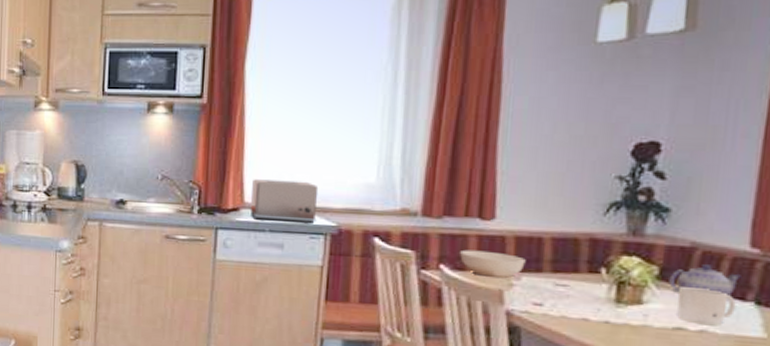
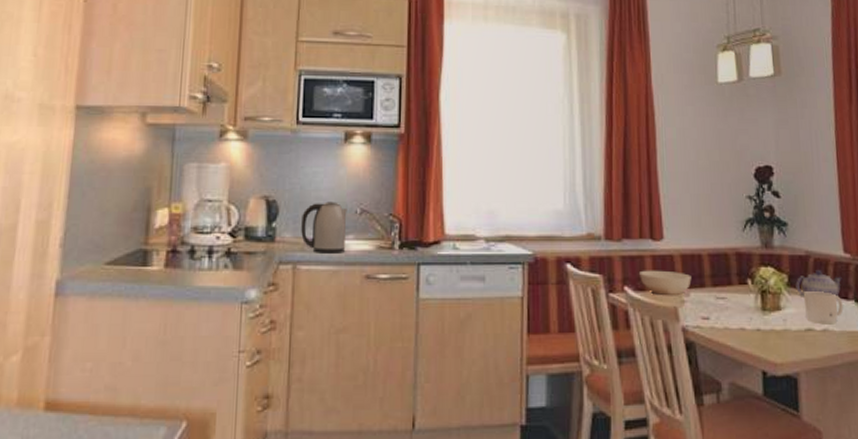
kettle: none [107,167,149,215] -> present [301,201,347,255]
toaster: present [249,179,319,224] -> none [450,210,514,254]

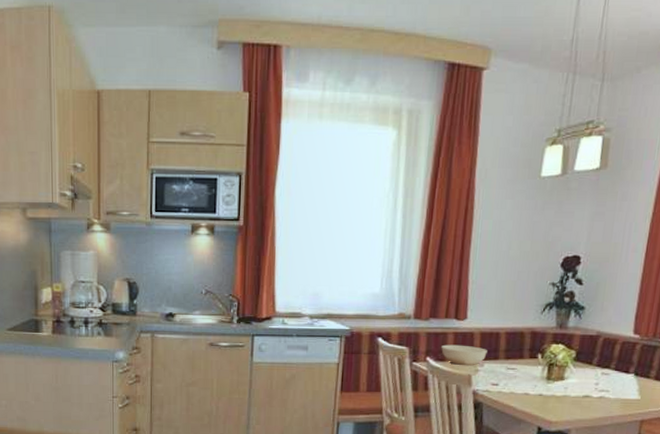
kettle: present [301,201,347,255] -> none [157,284,194,327]
teapot: present [795,270,842,297] -> none [581,348,627,371]
mug: present [803,290,844,325] -> none [586,364,623,393]

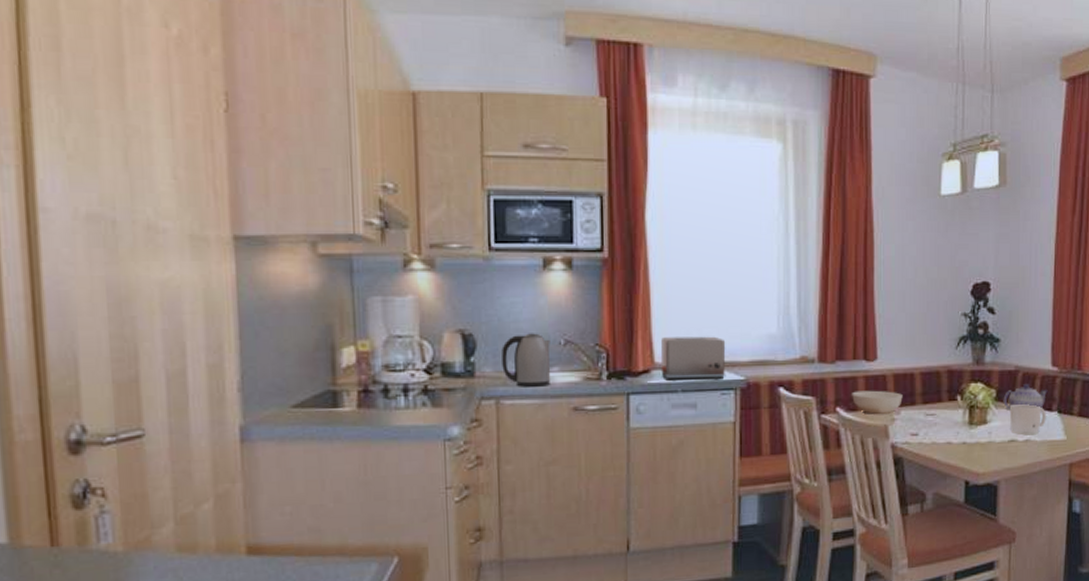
kettle: none [157,284,194,327] -> present [502,333,551,388]
toaster: none [280,292,336,329] -> present [660,336,726,382]
teapot: none [581,348,627,371] -> present [1003,384,1048,409]
mug: none [586,364,623,393] -> present [1009,403,1046,436]

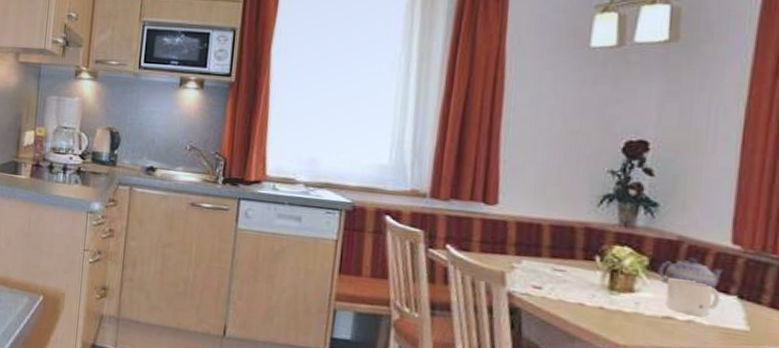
kettle: present [502,333,551,388] -> none [138,137,178,182]
toaster: present [660,336,726,382] -> none [271,154,336,200]
bowl: present [852,390,903,415] -> none [465,231,526,262]

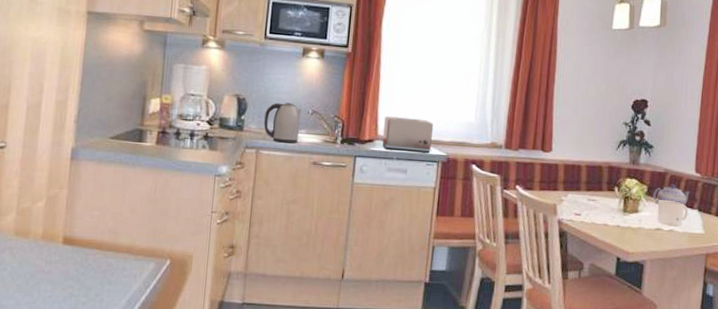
kettle: none [138,137,178,182] -> present [264,102,302,144]
toaster: none [271,154,336,200] -> present [382,116,434,154]

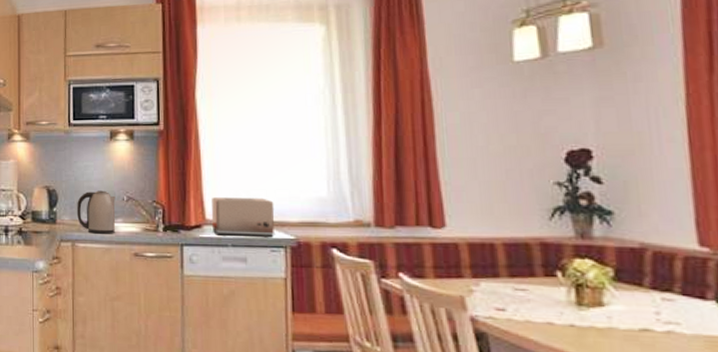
teapot: present [653,184,691,206] -> none [625,265,696,296]
mug: present [657,199,689,227] -> none [636,286,698,327]

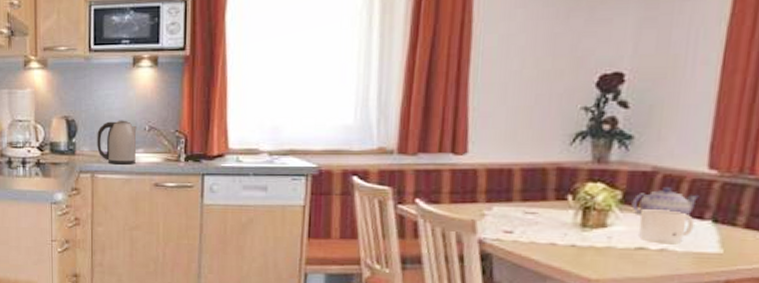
toaster: present [211,197,275,238] -> none [234,126,299,166]
teapot: none [625,265,696,296] -> present [631,187,700,216]
mug: none [636,286,698,327] -> present [638,208,695,245]

